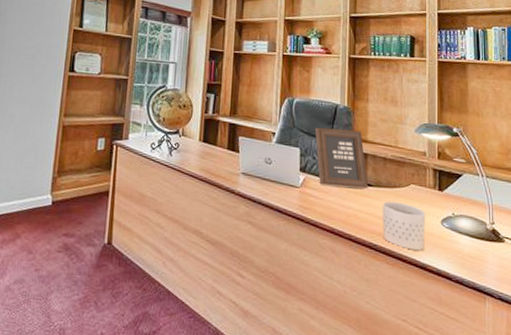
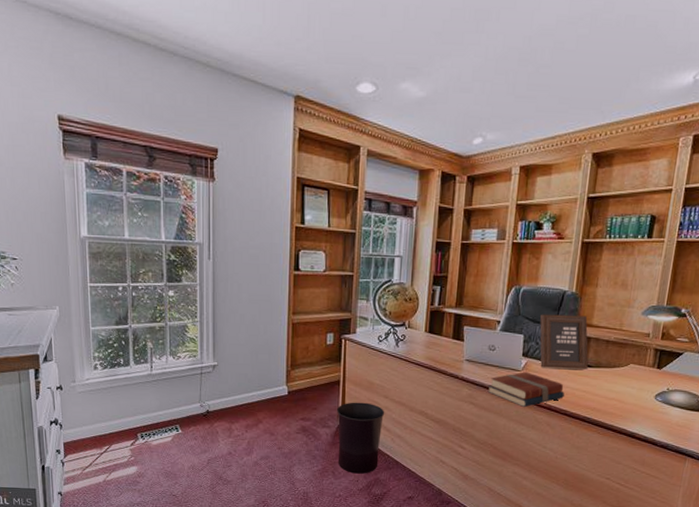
waste bin: none [102,216,156,306] -> present [336,402,385,474]
books: none [265,189,347,230] -> present [487,372,565,408]
mug: present [382,201,426,251] -> none [597,380,641,422]

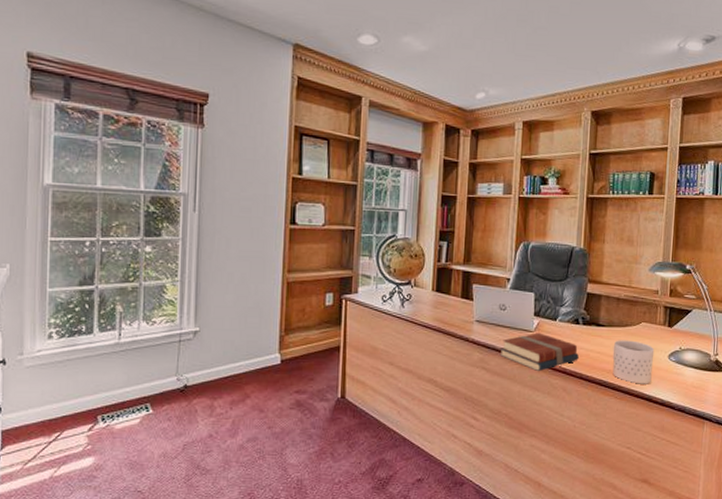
waste bin: present [336,402,385,474] -> none [335,370,390,454]
picture frame: present [540,314,589,369] -> none [550,271,601,329]
mug: none [597,380,641,422] -> present [612,340,655,384]

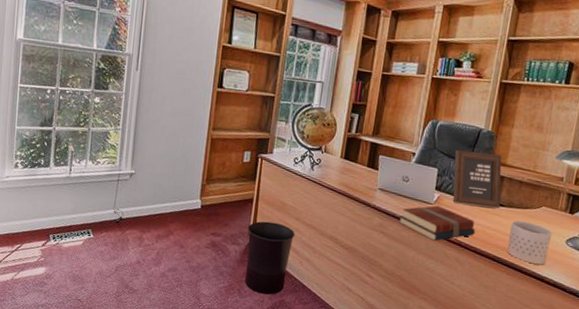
waste bin: none [335,370,390,454] -> present [245,221,295,295]
picture frame: none [550,271,601,329] -> present [452,149,502,208]

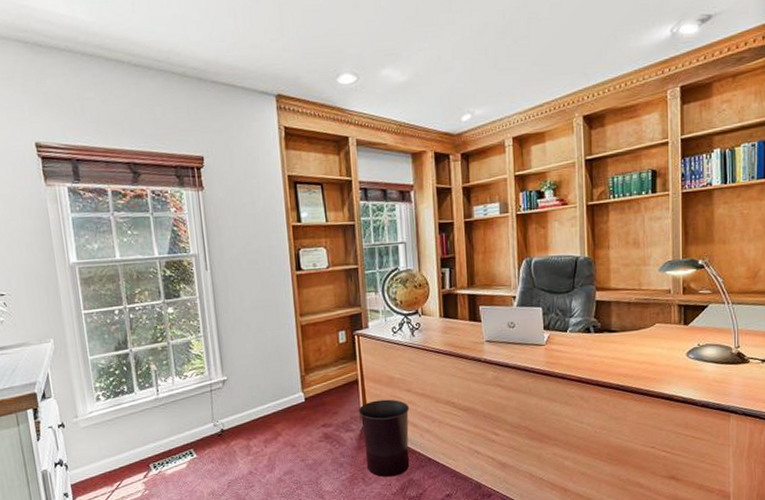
books: present [398,205,475,242] -> none [513,345,593,384]
picture frame: present [452,149,502,208] -> none [556,279,613,339]
mug: present [507,220,553,265] -> none [628,342,672,385]

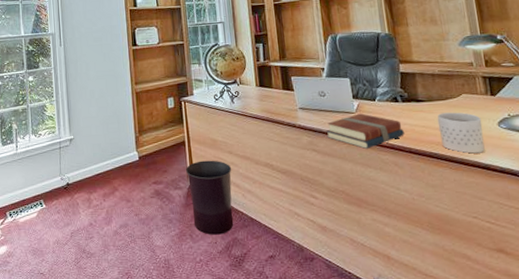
books: none [513,345,593,384] -> present [326,113,405,150]
mug: none [628,342,672,385] -> present [437,112,485,154]

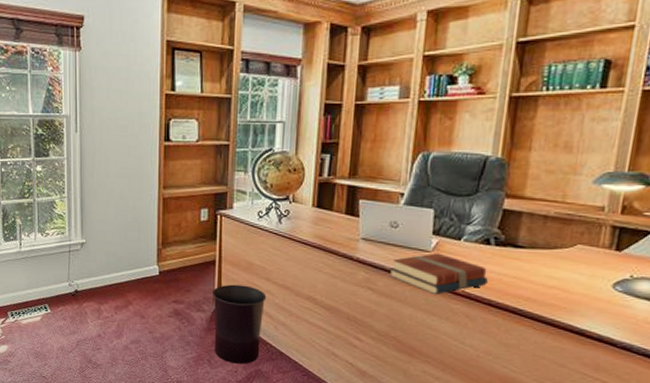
mug: present [437,112,485,154] -> none [532,264,593,316]

